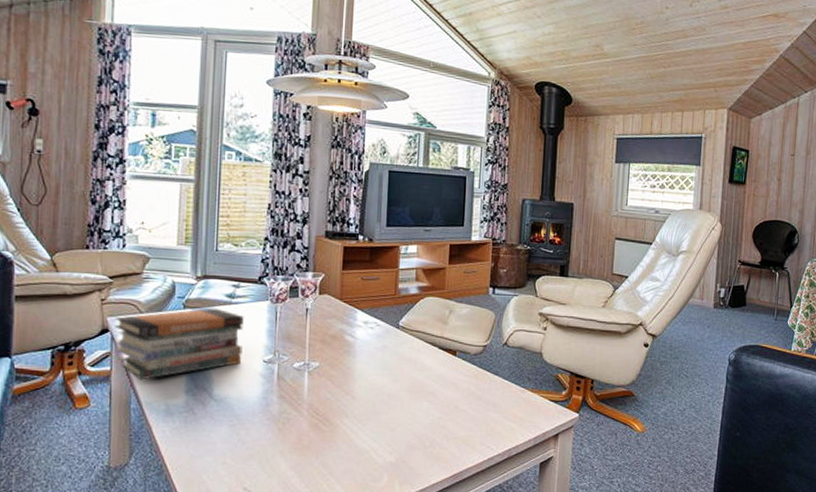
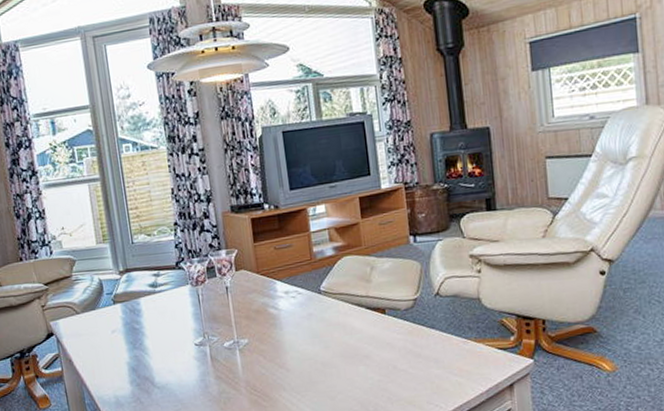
book stack: present [114,308,244,380] -> none [57,299,175,377]

